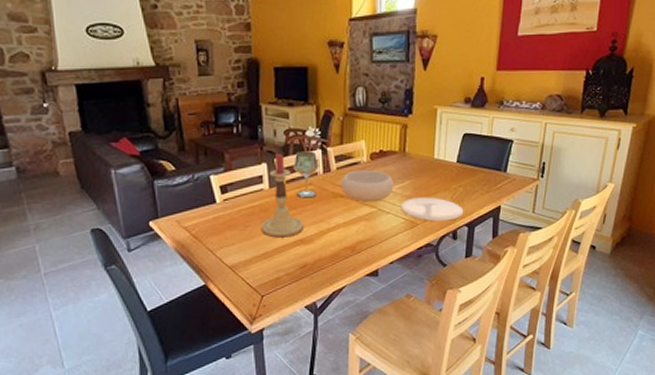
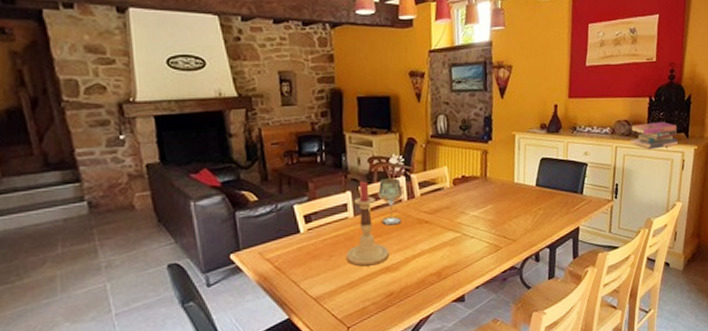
bowl: present [341,169,394,203] -> none [425,195,477,228]
plate: present [400,197,464,222] -> none [484,220,545,245]
books: none [561,97,616,127] -> present [630,121,679,150]

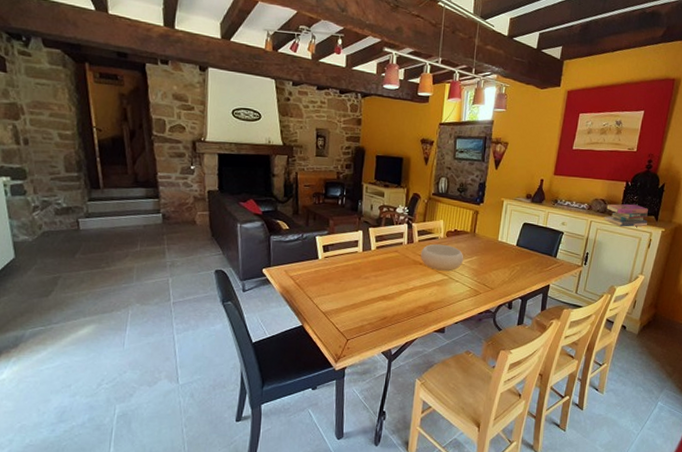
candlestick: present [347,180,389,267] -> none [353,223,387,293]
wine glass: present [378,178,403,226] -> none [384,224,405,263]
bowl: none [425,195,477,228] -> present [421,243,464,272]

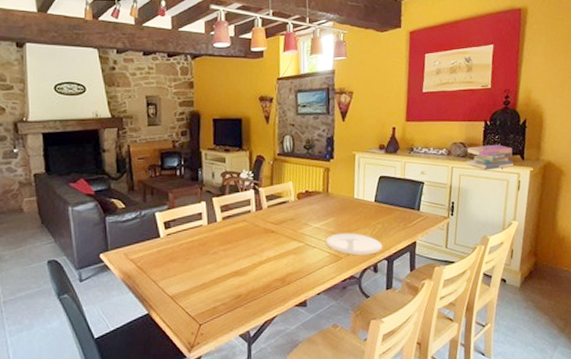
bowl: present [421,243,464,272] -> none [272,207,319,238]
plate: none [467,271,519,293] -> present [325,233,383,256]

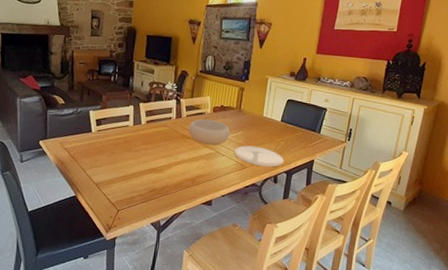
bowl: none [272,207,319,238] -> present [189,118,230,146]
books: present [465,144,514,170] -> none [366,81,410,105]

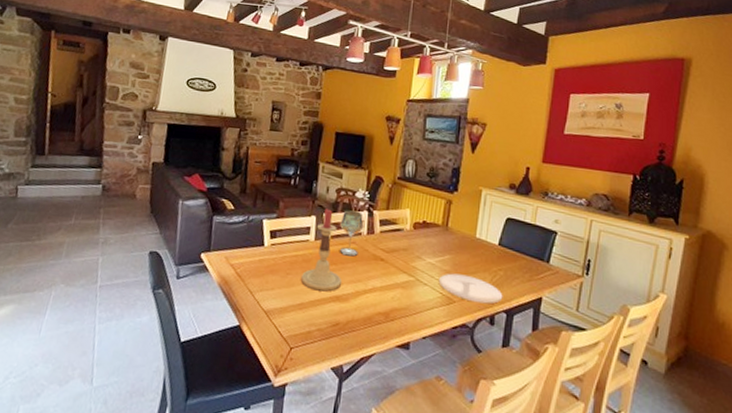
candlestick: none [124,98,156,166] -> present [301,207,342,292]
wine glass: none [153,99,173,137] -> present [340,210,364,257]
bowl: present [189,118,230,146] -> none [382,236,435,272]

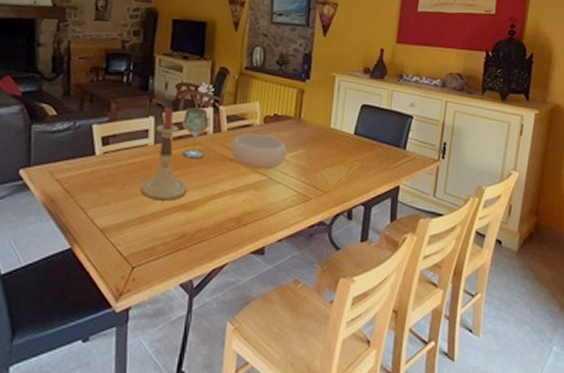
bowl: none [382,236,435,272] -> present [231,132,288,170]
plate: present [438,273,503,304] -> none [293,168,360,198]

